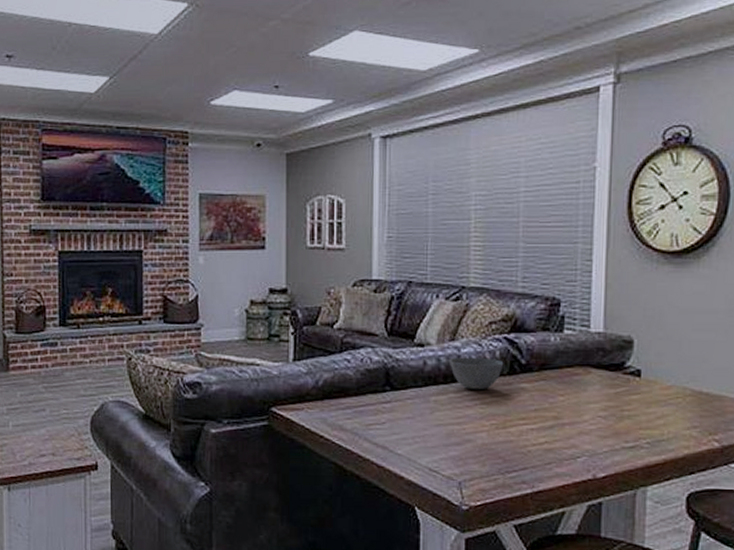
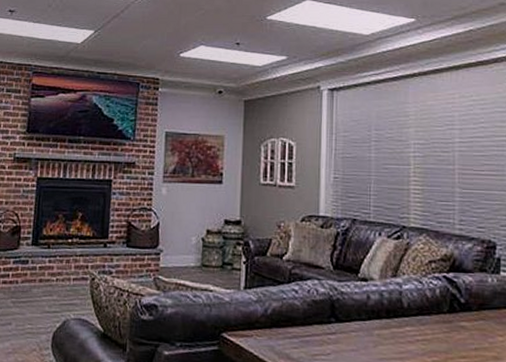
bowl: present [450,357,504,389] -> none [392,293,444,326]

